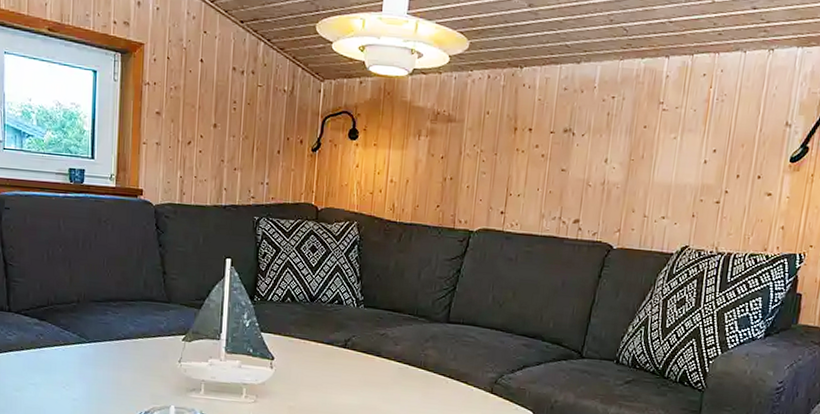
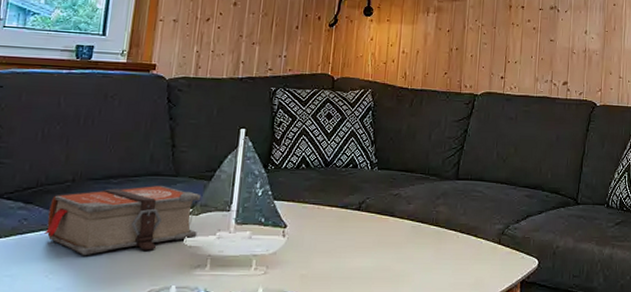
bible: none [58,310,193,372] -> present [44,186,201,256]

